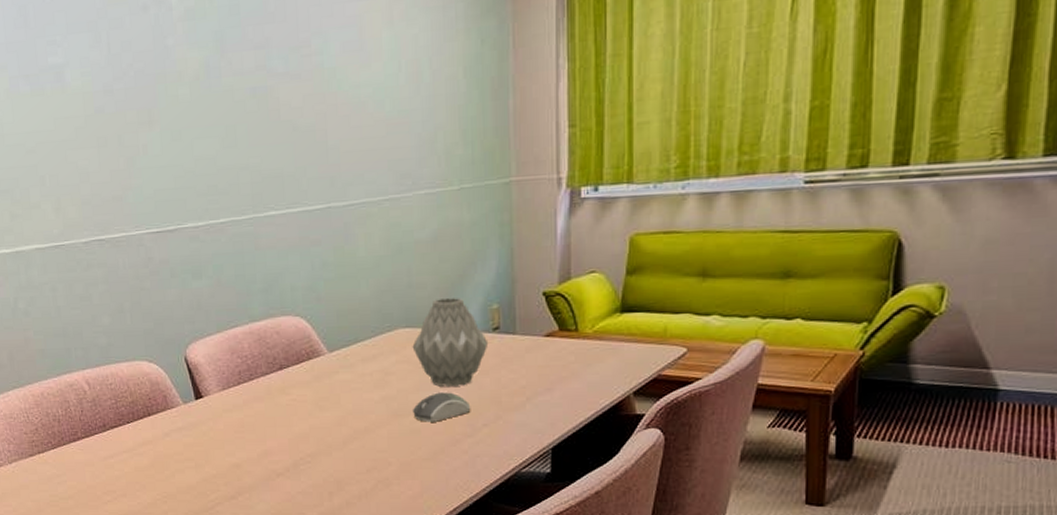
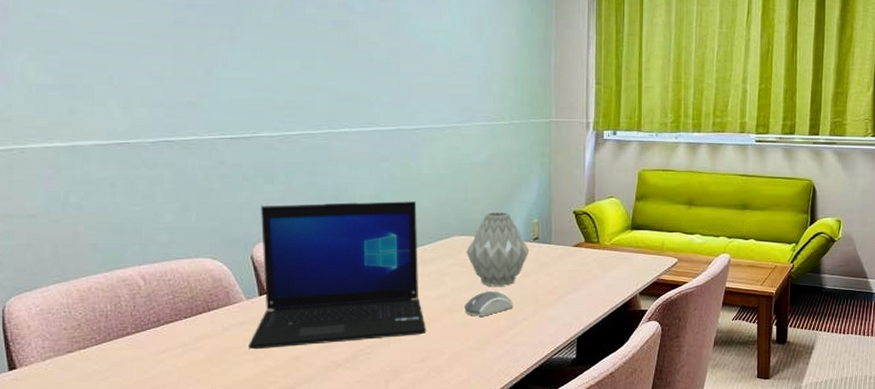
laptop: none [188,290,372,457] -> present [249,201,427,350]

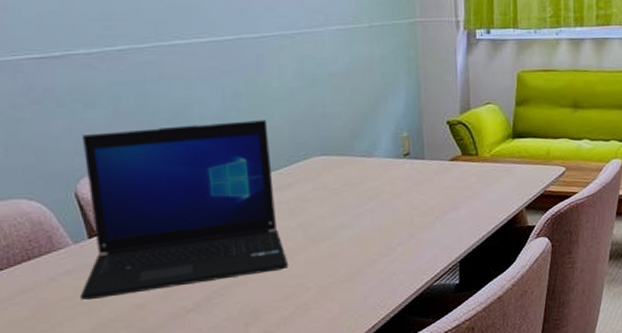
computer mouse: present [465,291,514,317] -> none [330,215,386,246]
vase: present [466,212,530,287] -> none [328,127,400,212]

